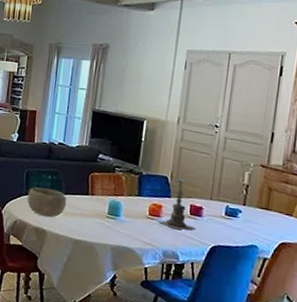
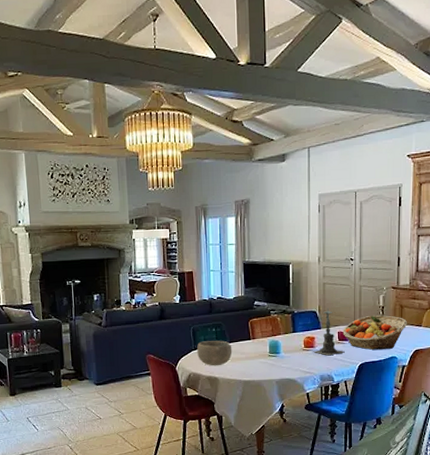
fruit basket: none [195,192,276,236] -> present [343,315,408,350]

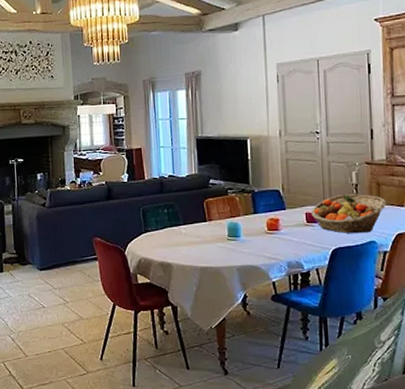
bowl: present [197,340,233,366] -> none [148,222,187,251]
candle holder: present [312,308,345,356] -> none [276,186,315,240]

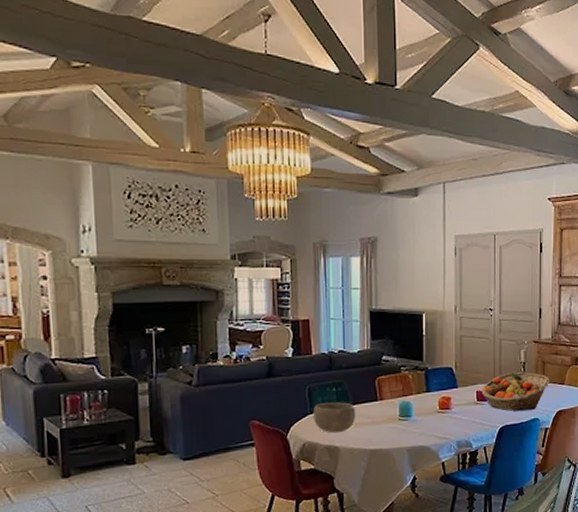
bowl: none [148,222,187,251] -> present [314,402,356,433]

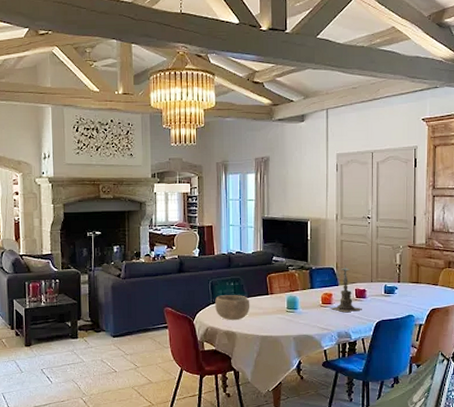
candle holder: none [448,363,484,419] -> present [329,265,362,313]
fruit basket: present [481,372,550,411] -> none [360,273,424,308]

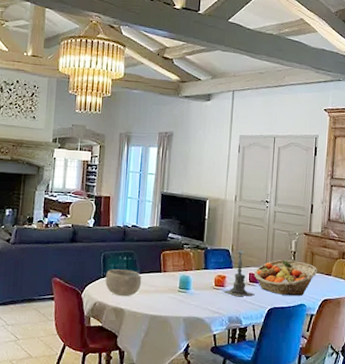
fruit basket: none [360,273,424,308] -> present [254,259,318,297]

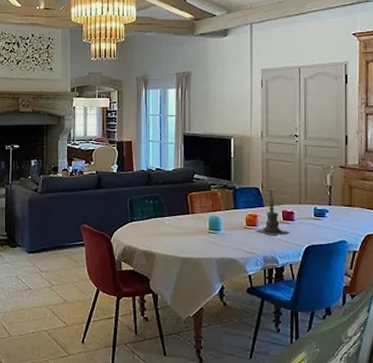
bowl: present [105,269,142,297] -> none [134,213,170,240]
fruit basket: present [254,259,318,297] -> none [287,194,358,233]

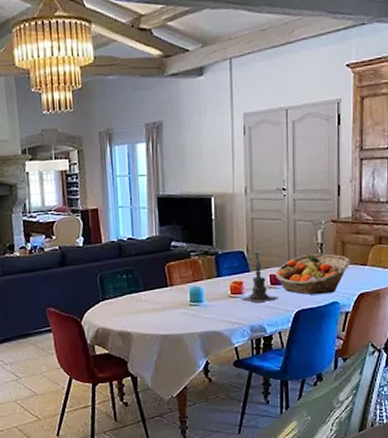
fruit basket: none [287,194,358,233] -> present [275,253,351,295]

